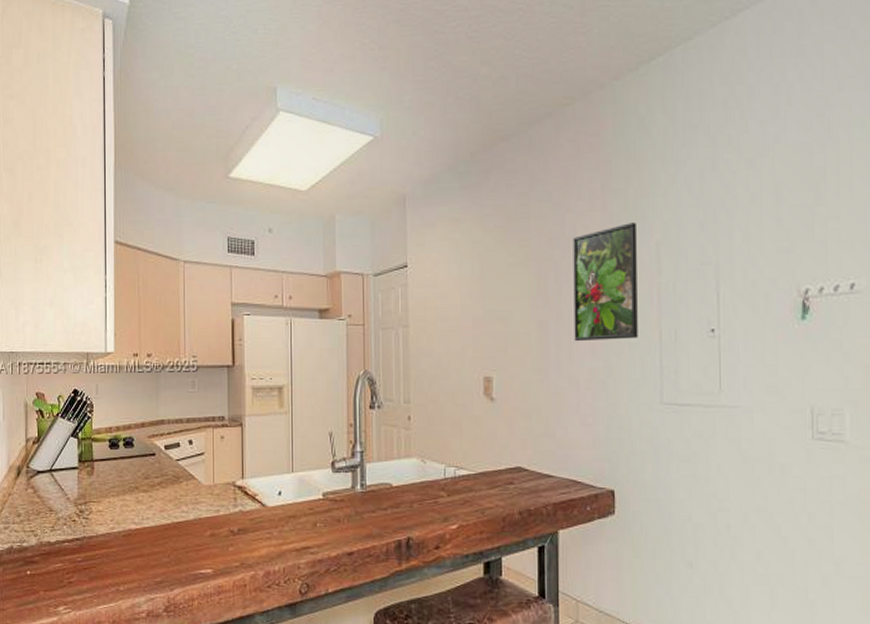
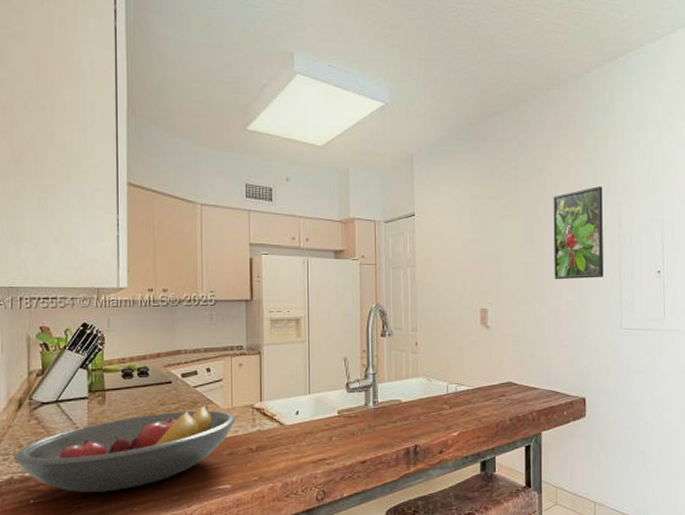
fruit bowl: none [12,480,217,568] -> present [13,405,236,493]

